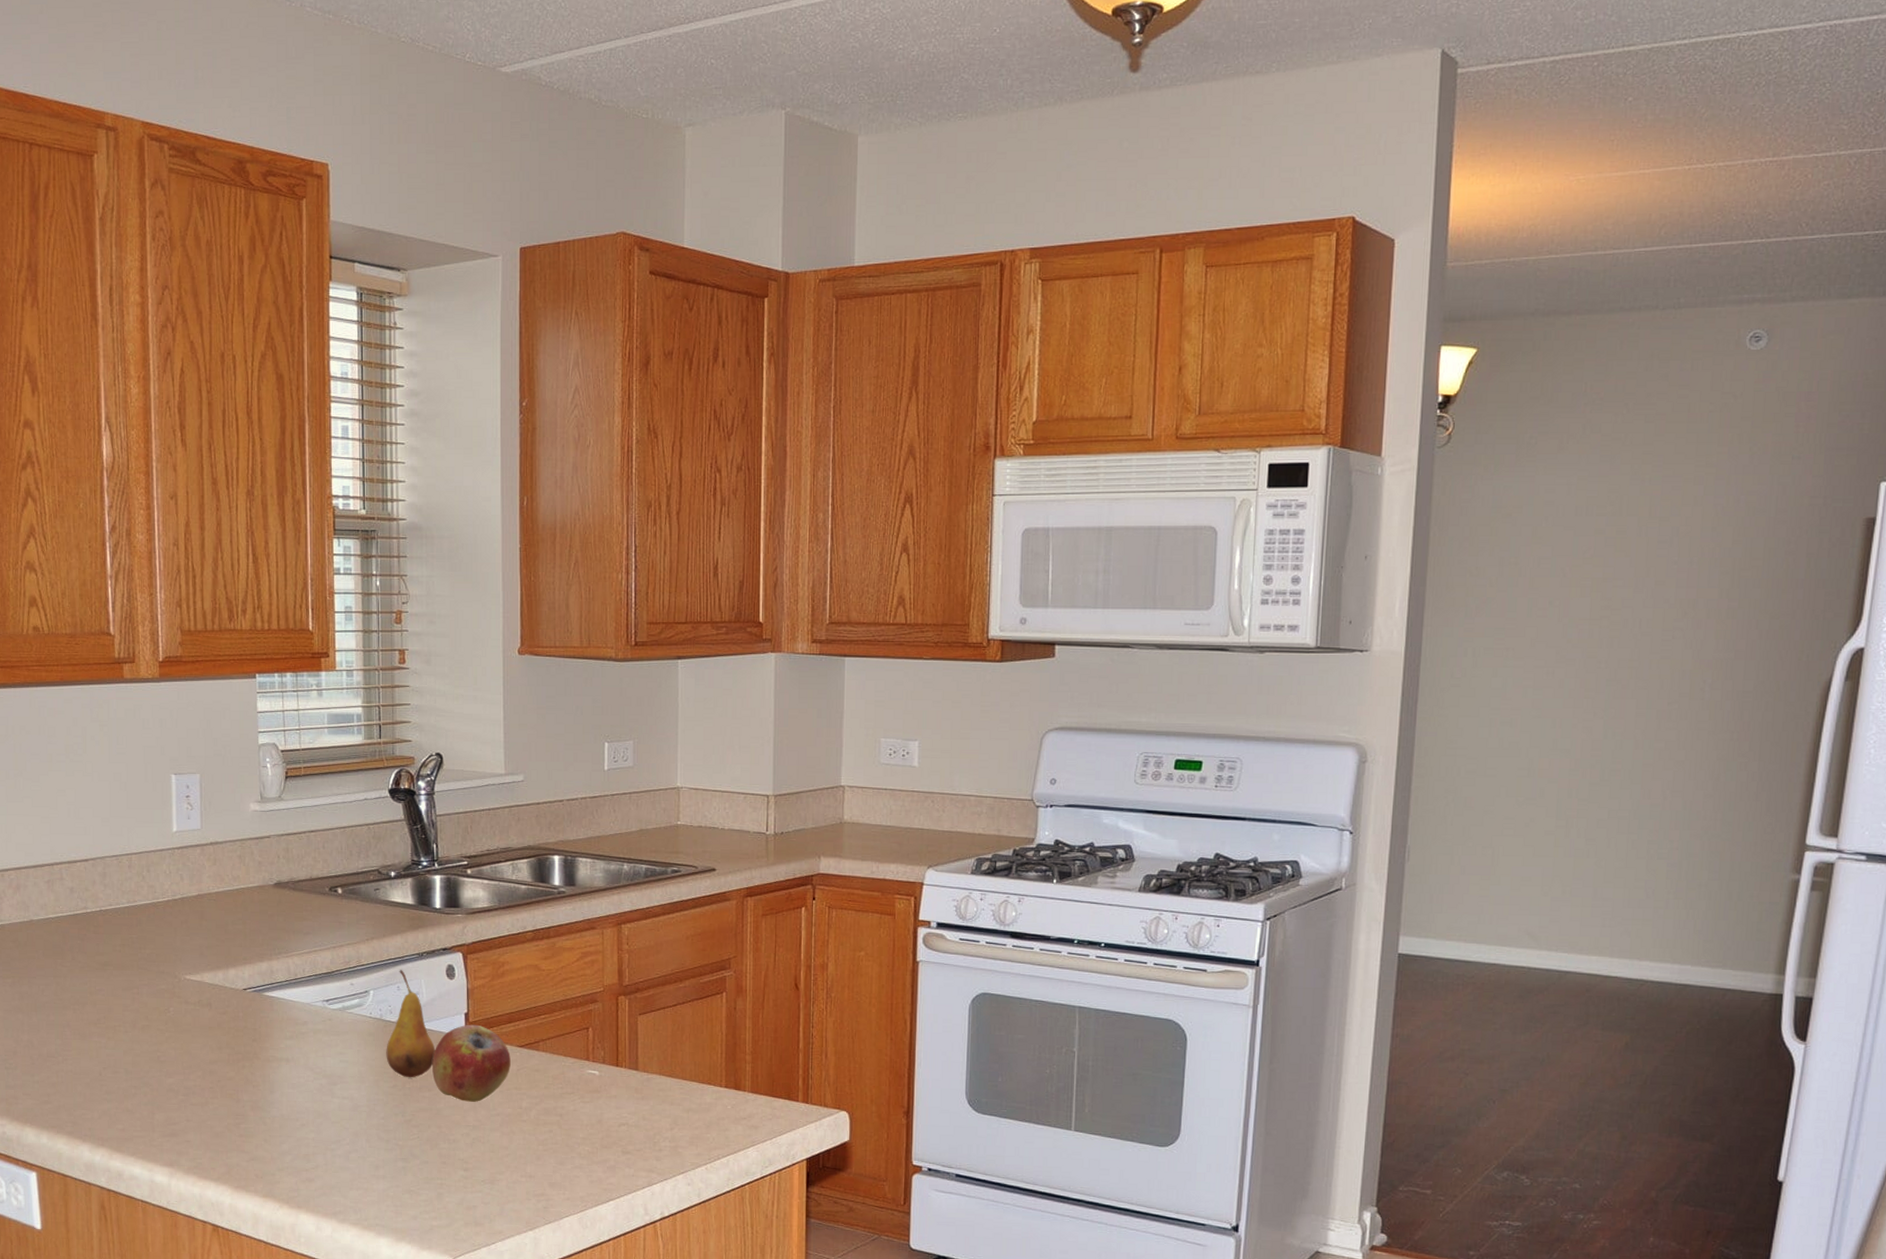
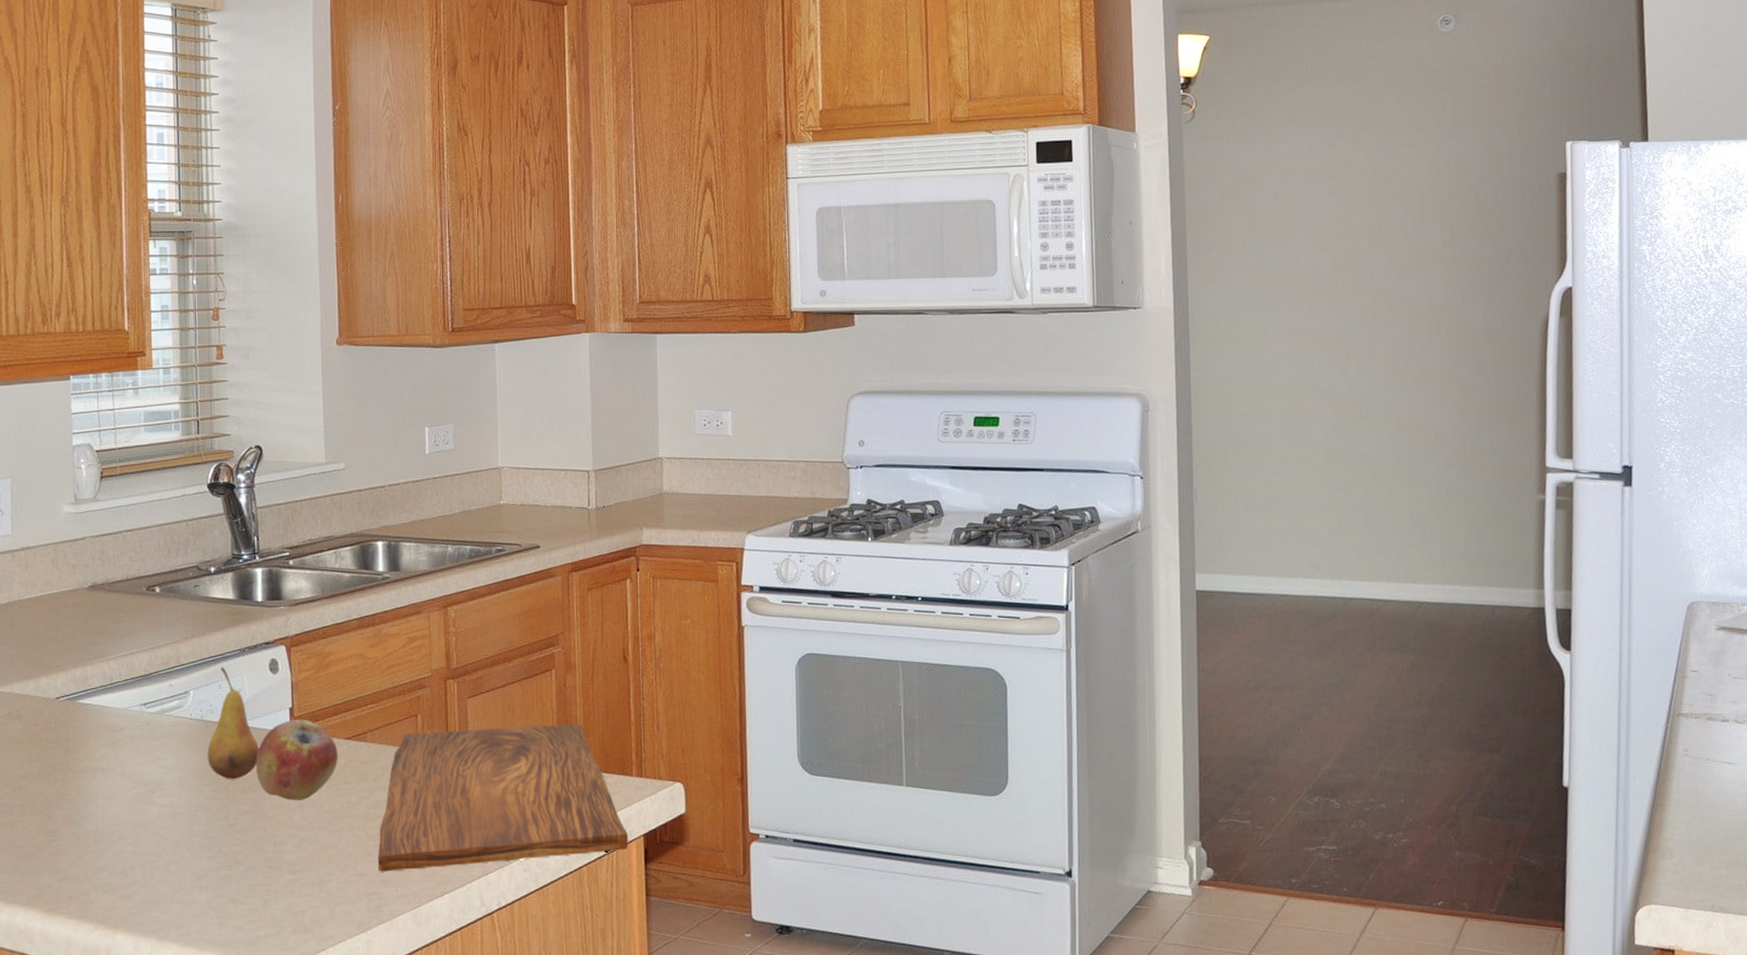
cutting board: none [547,1045,791,1176] -> present [378,723,628,872]

